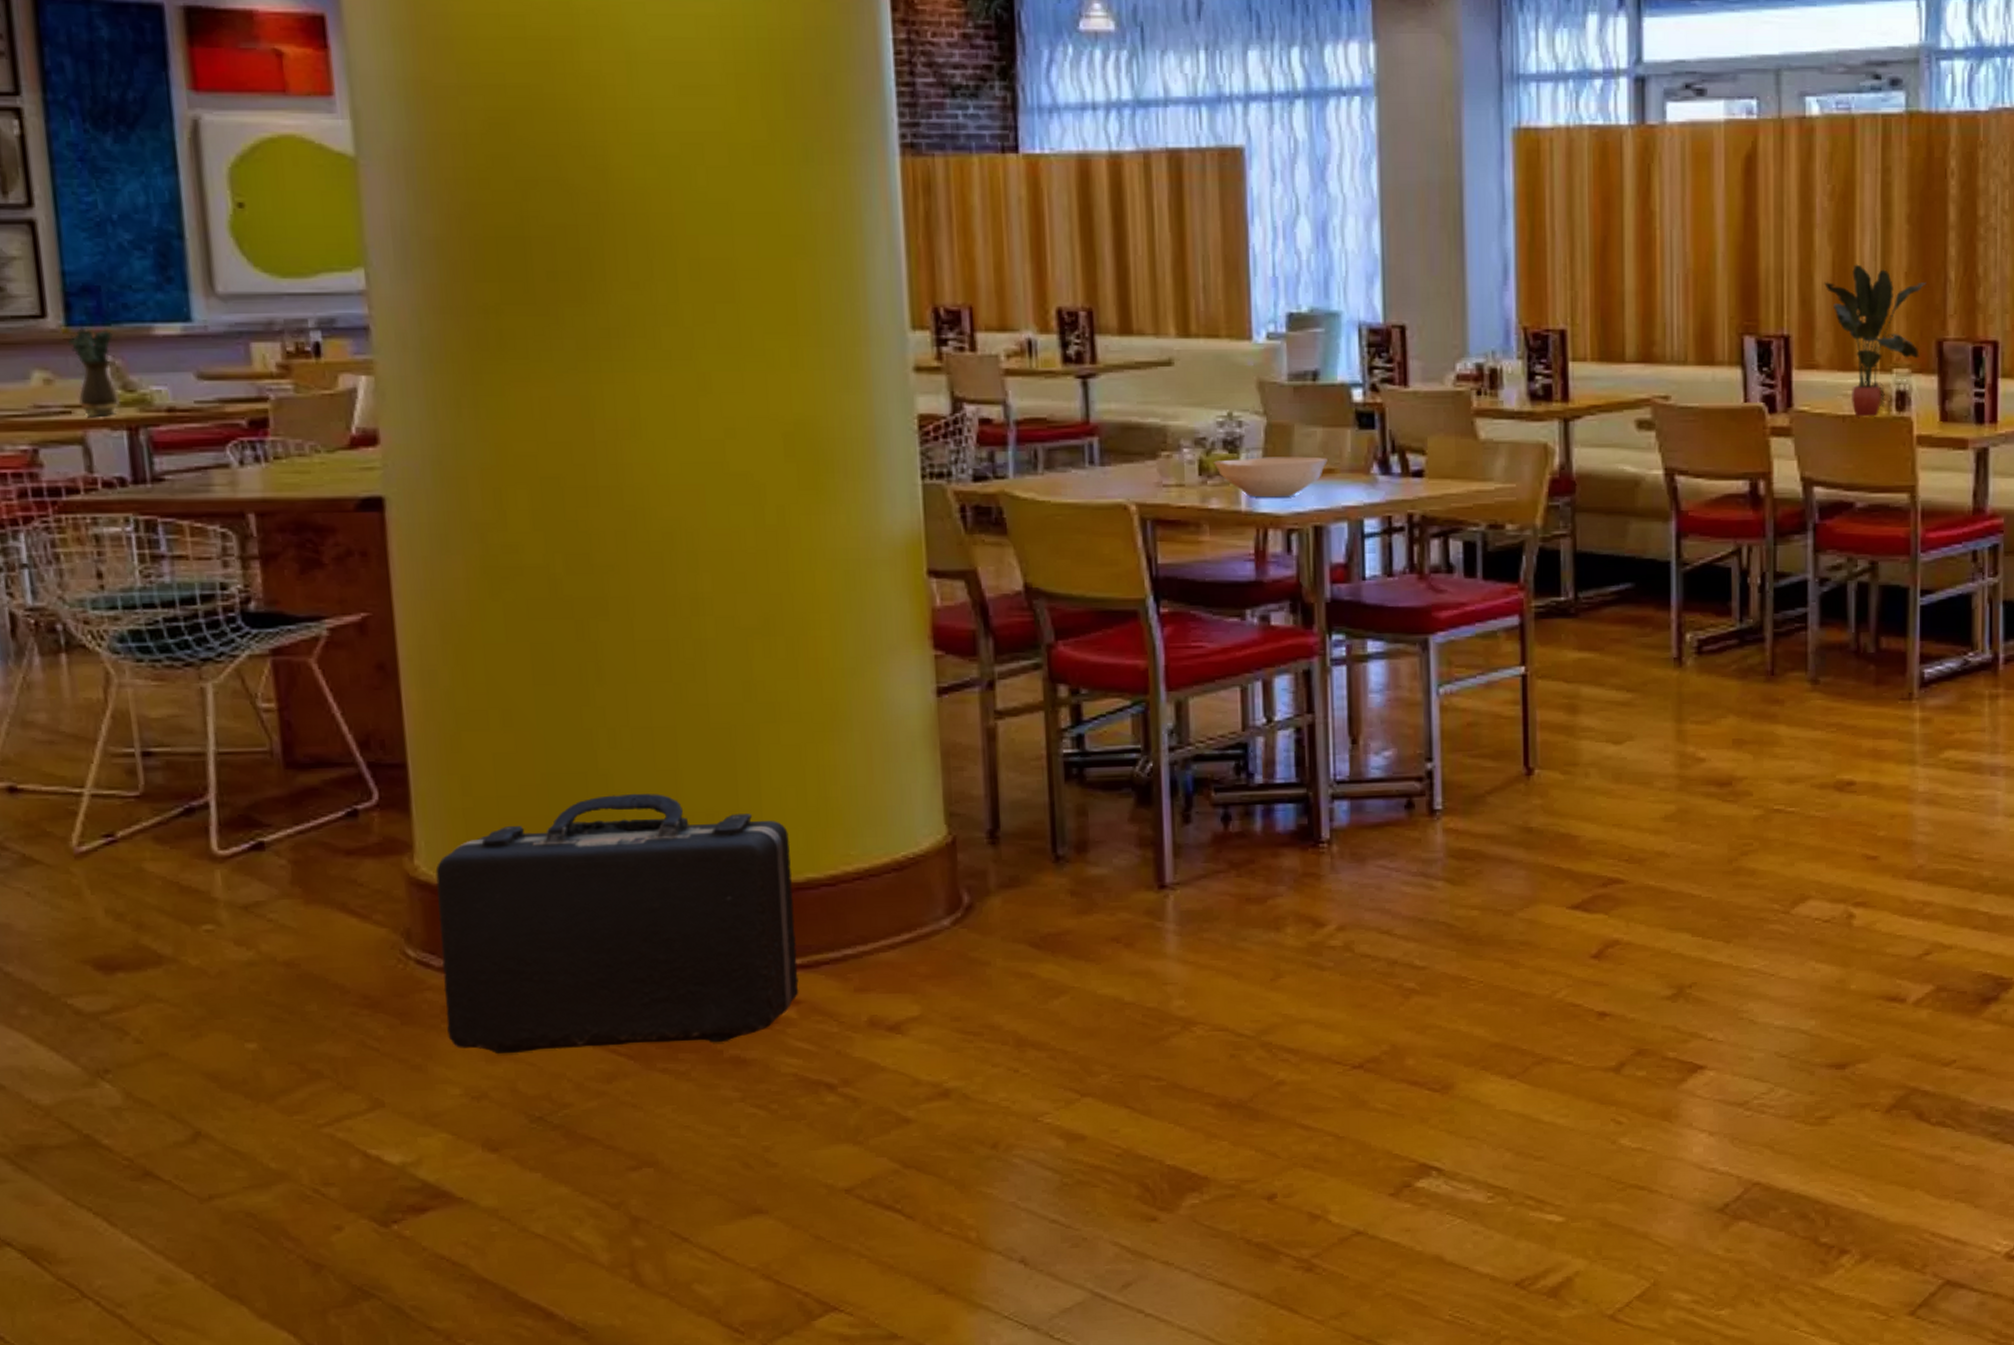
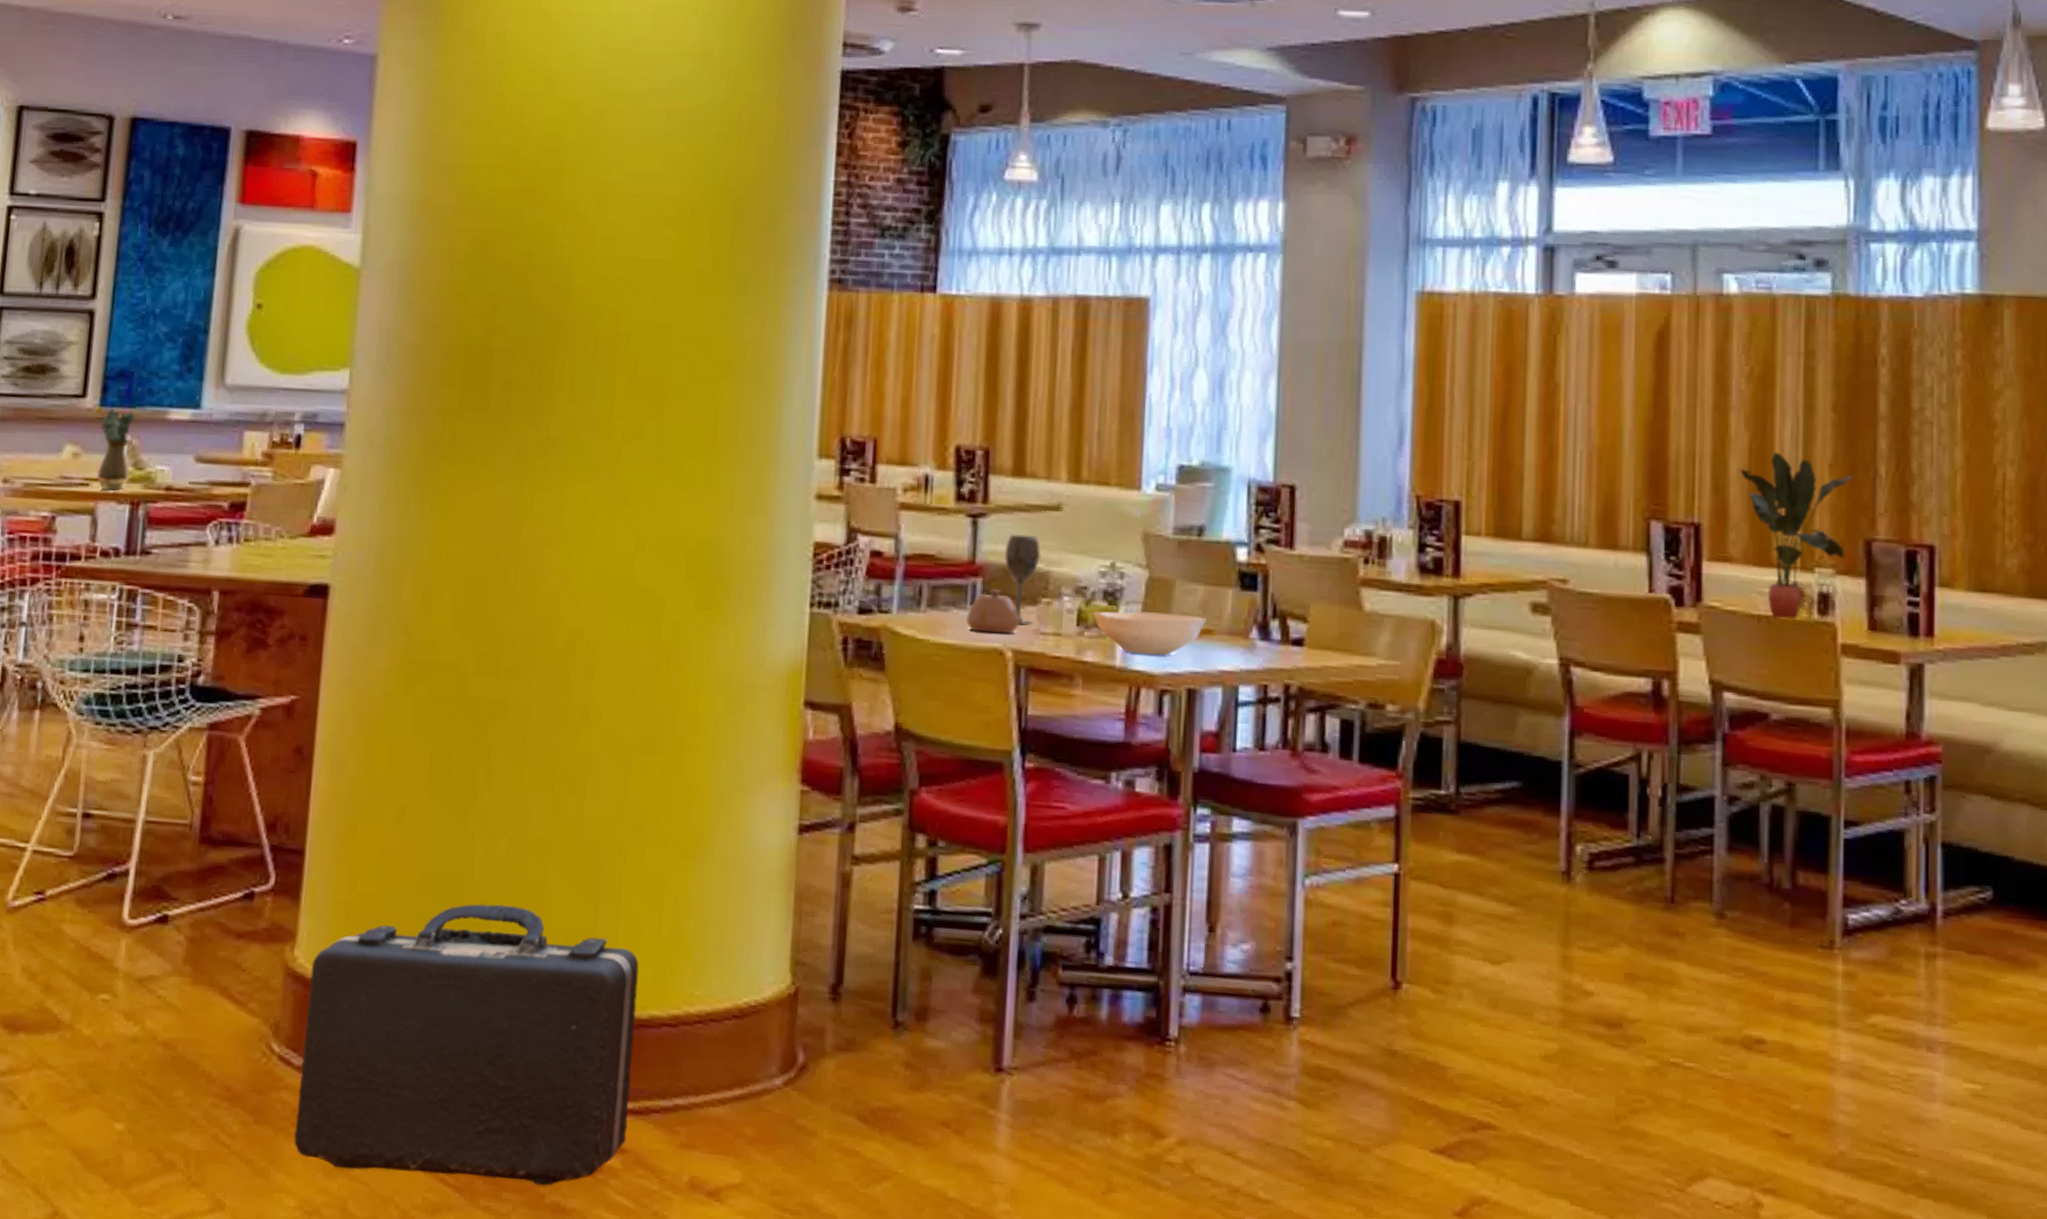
sugar bowl: none [1086,447,1140,490] -> present [966,589,1019,634]
wine glass: none [1118,392,1157,480] -> present [1004,534,1042,625]

